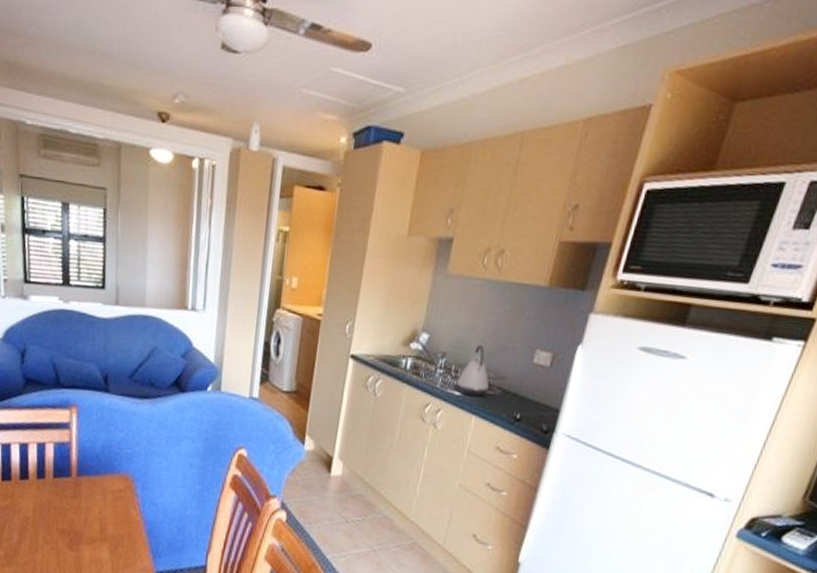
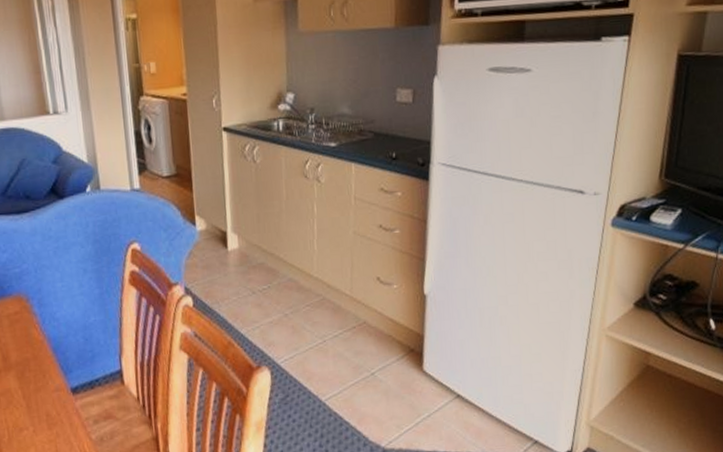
kettle: present [456,344,489,397] -> none [329,94,361,145]

